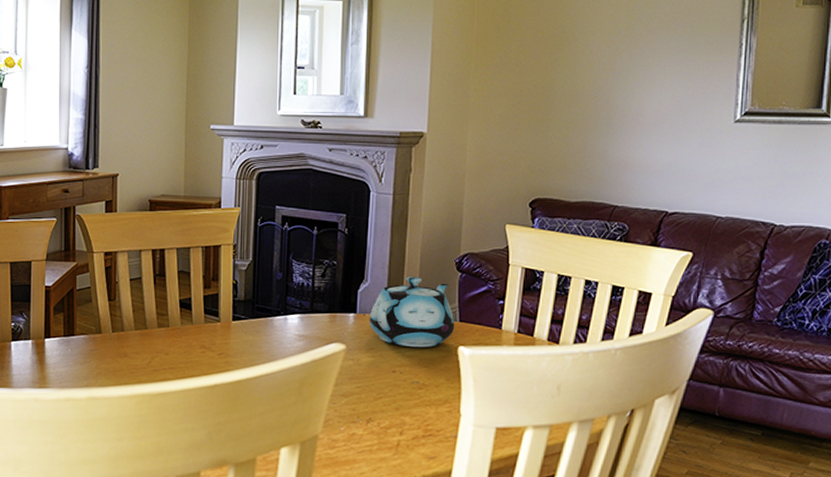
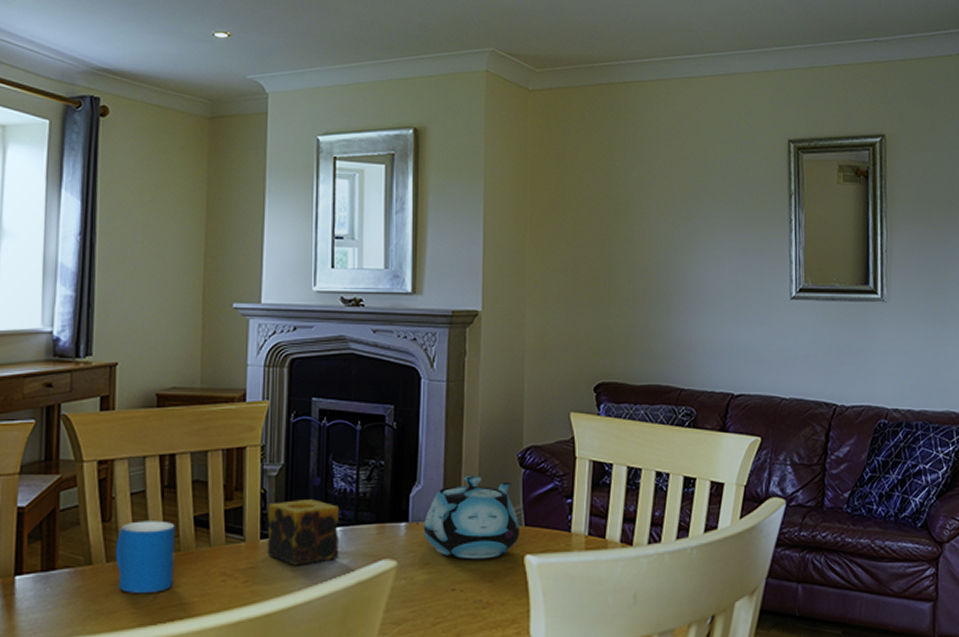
mug: none [120,301,165,358] -> present [116,520,175,593]
candle: none [238,290,298,344] -> present [267,499,340,566]

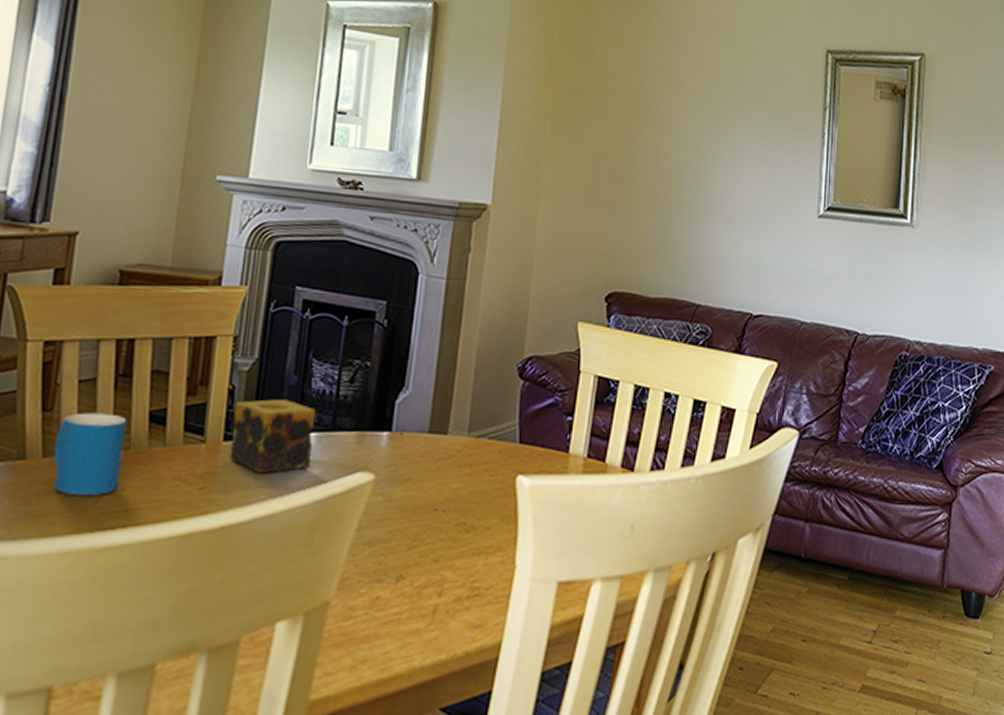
teapot: present [423,476,520,560] -> none [407,384,514,478]

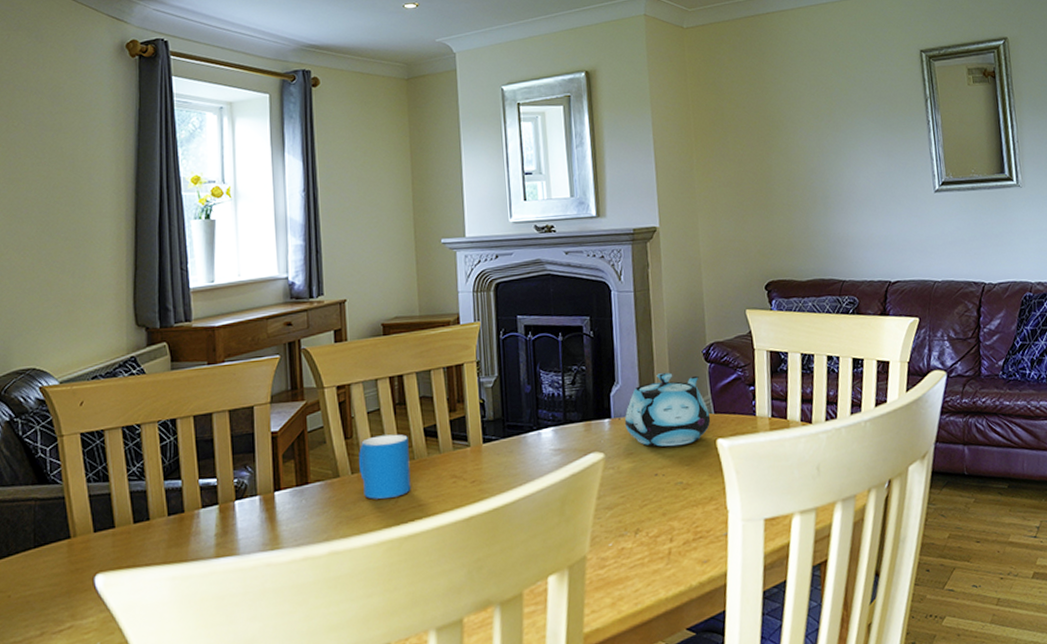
candle: present [229,399,316,473] -> none [487,405,553,464]
teapot: none [407,384,514,478] -> present [624,373,711,447]

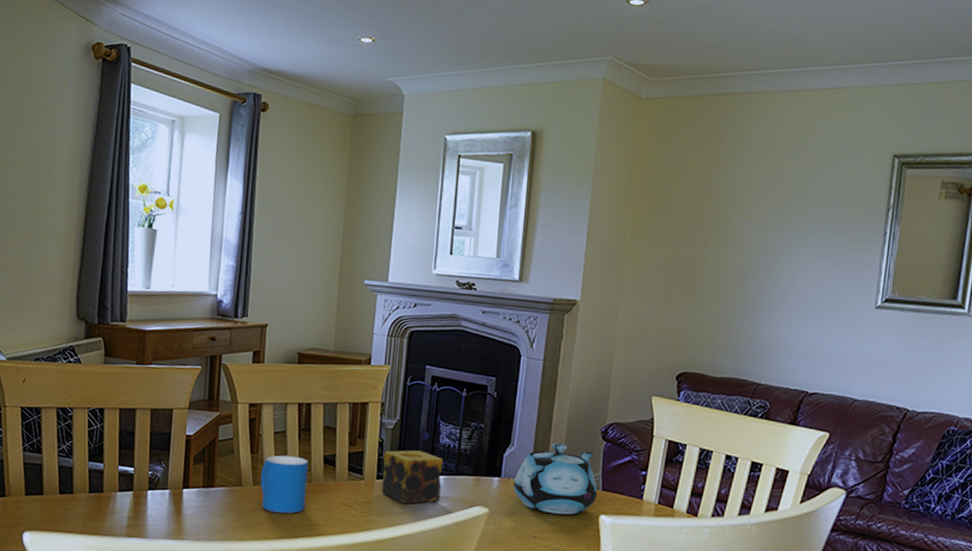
candle: none [487,405,553,464] -> present [381,450,444,504]

